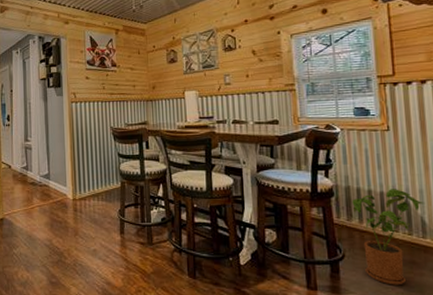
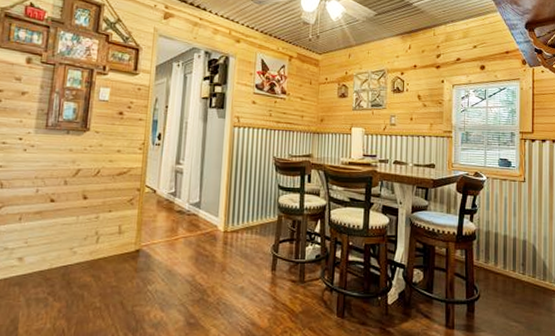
house plant: present [352,189,426,286] -> none [490,235,548,324]

